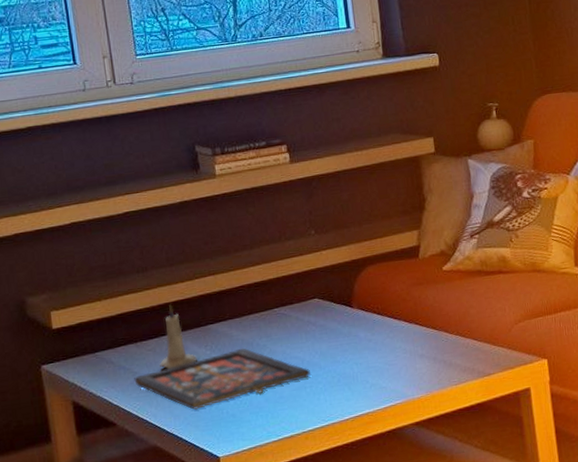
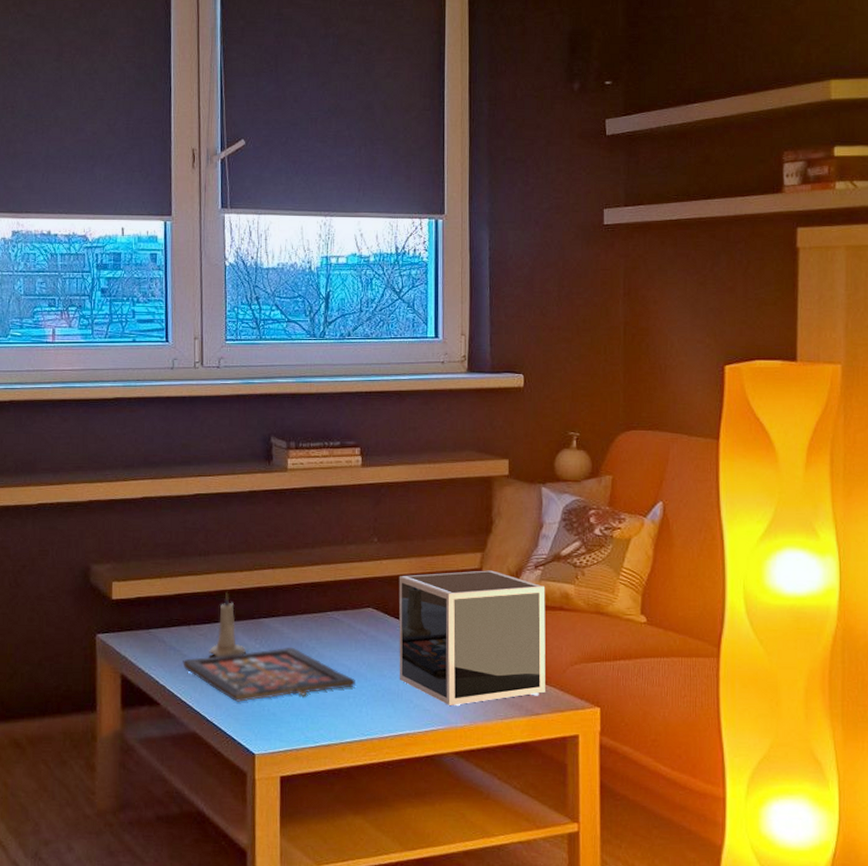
speaker: none [340,245,494,380] -> present [398,570,546,707]

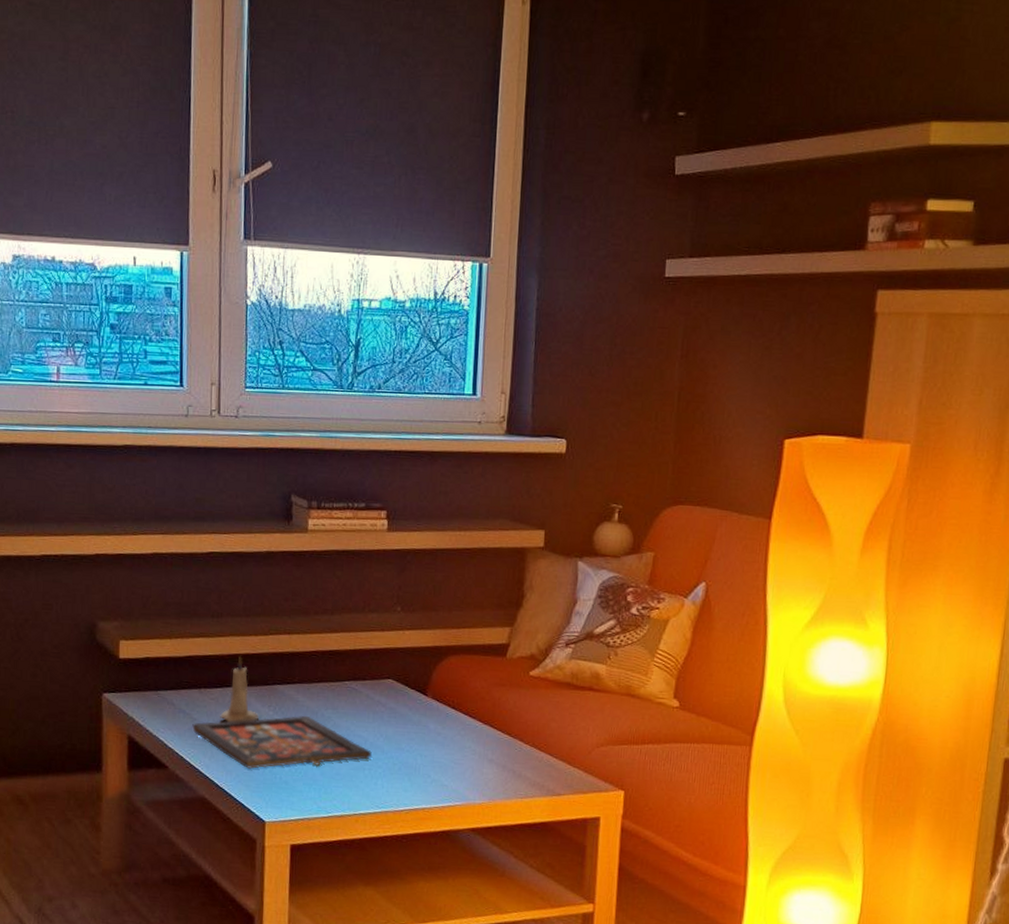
speaker: present [398,570,546,707] -> none [417,645,576,784]

